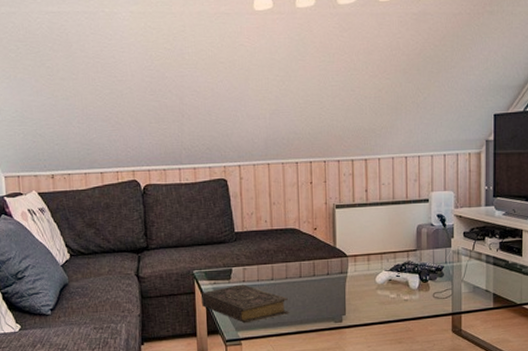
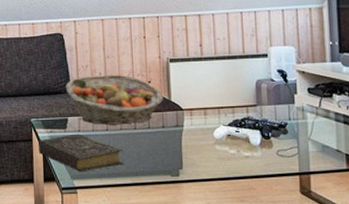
fruit basket: none [230,222,329,274] -> present [65,74,164,125]

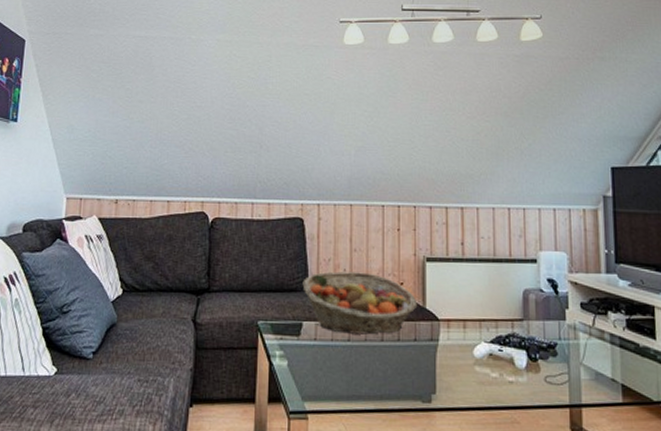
book: present [38,133,125,173] -> none [263,342,368,393]

